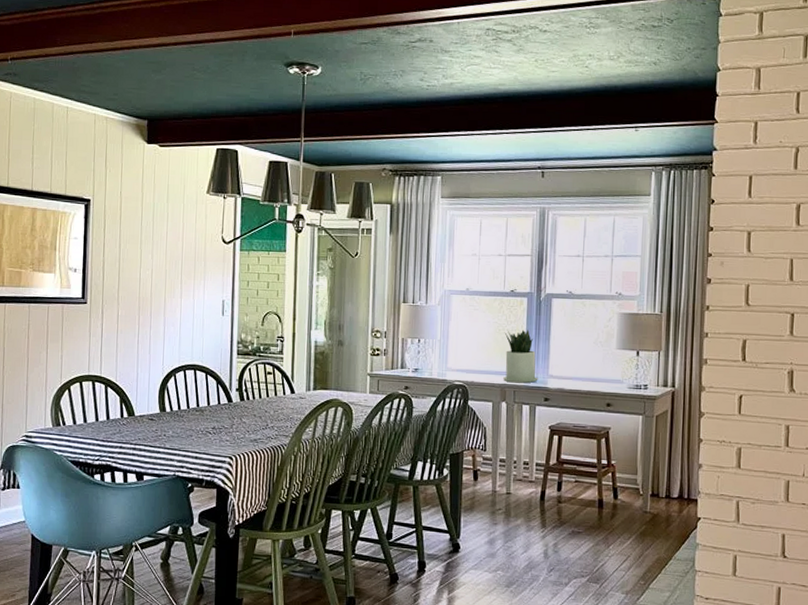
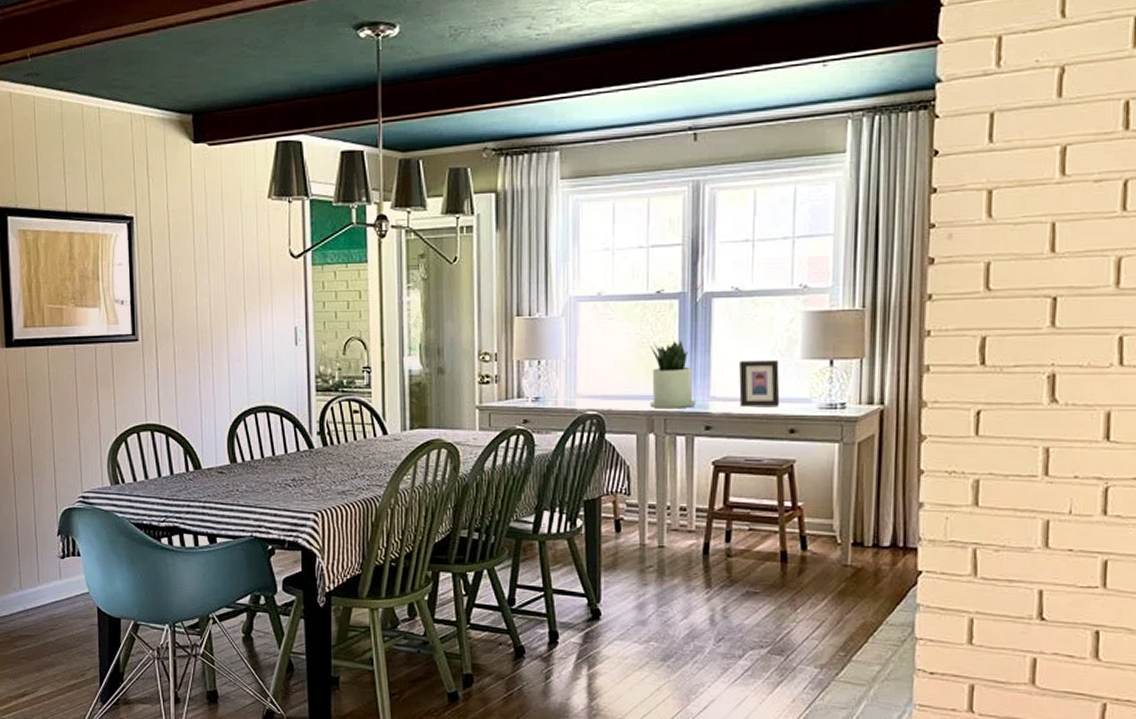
picture frame: none [570,348,600,386] -> present [739,359,780,408]

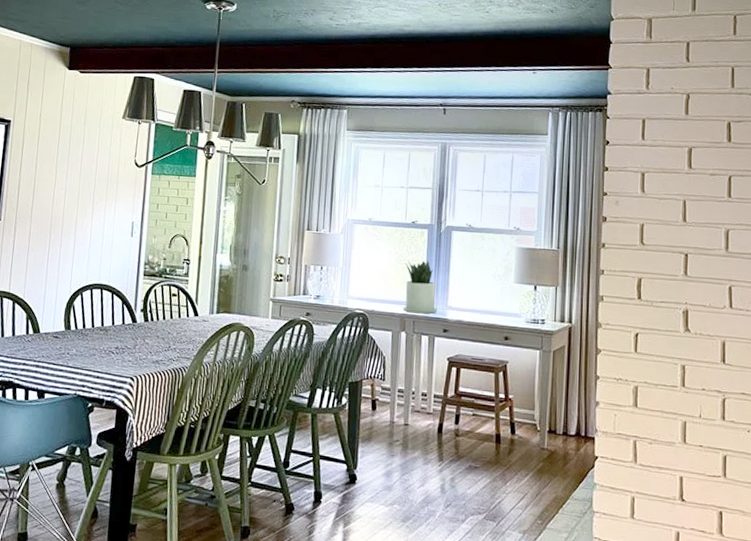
picture frame: present [739,359,780,408] -> none [469,281,499,319]

